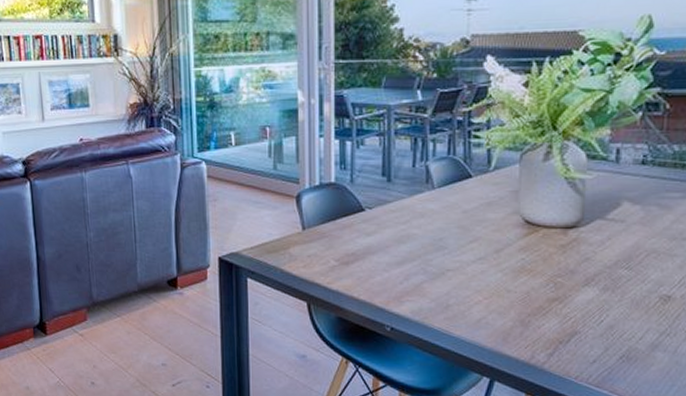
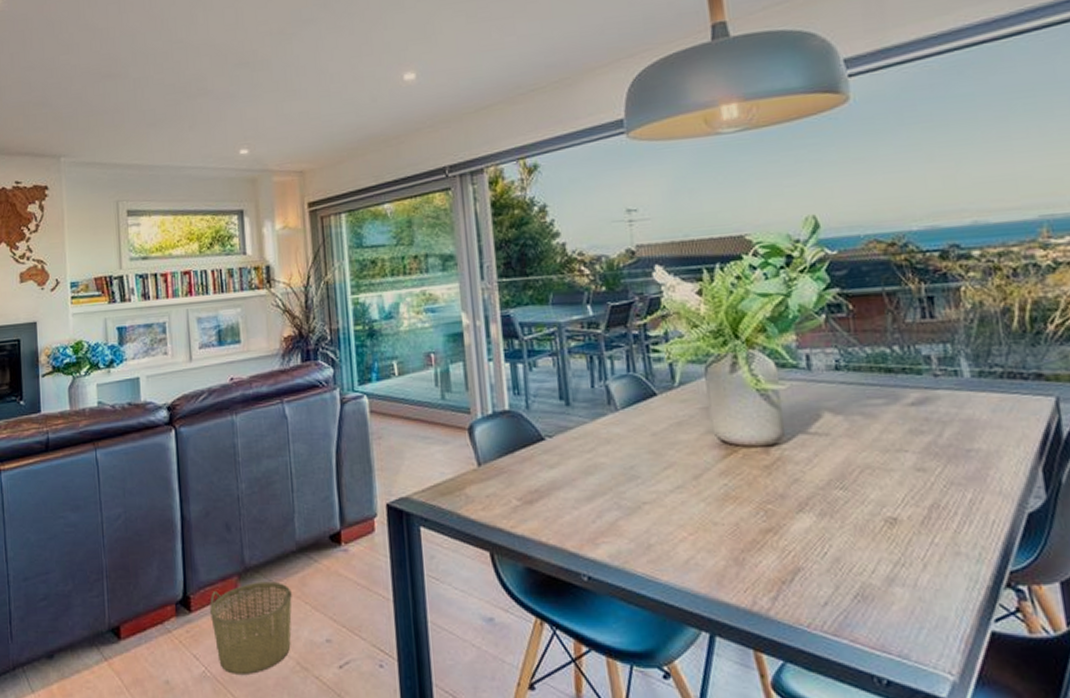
basket: none [63,314,134,386] -> present [210,581,292,674]

